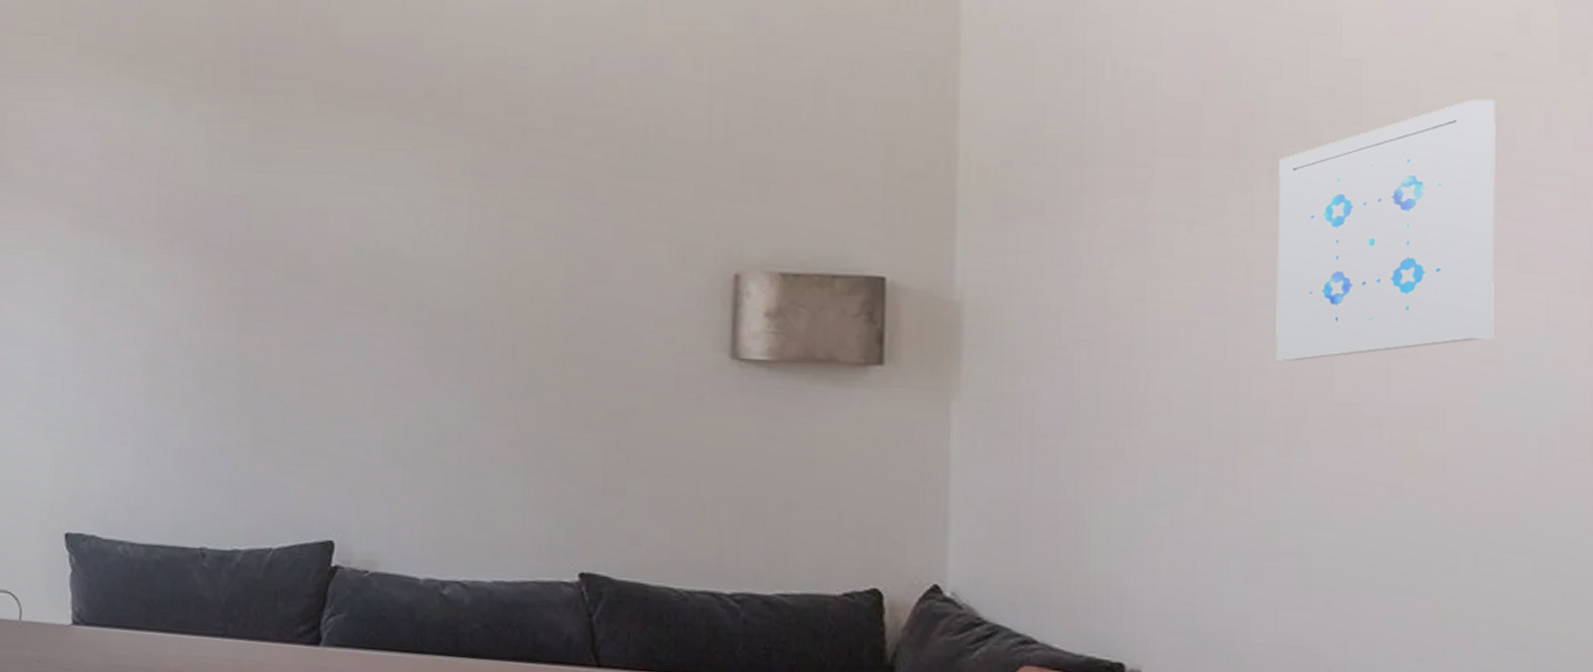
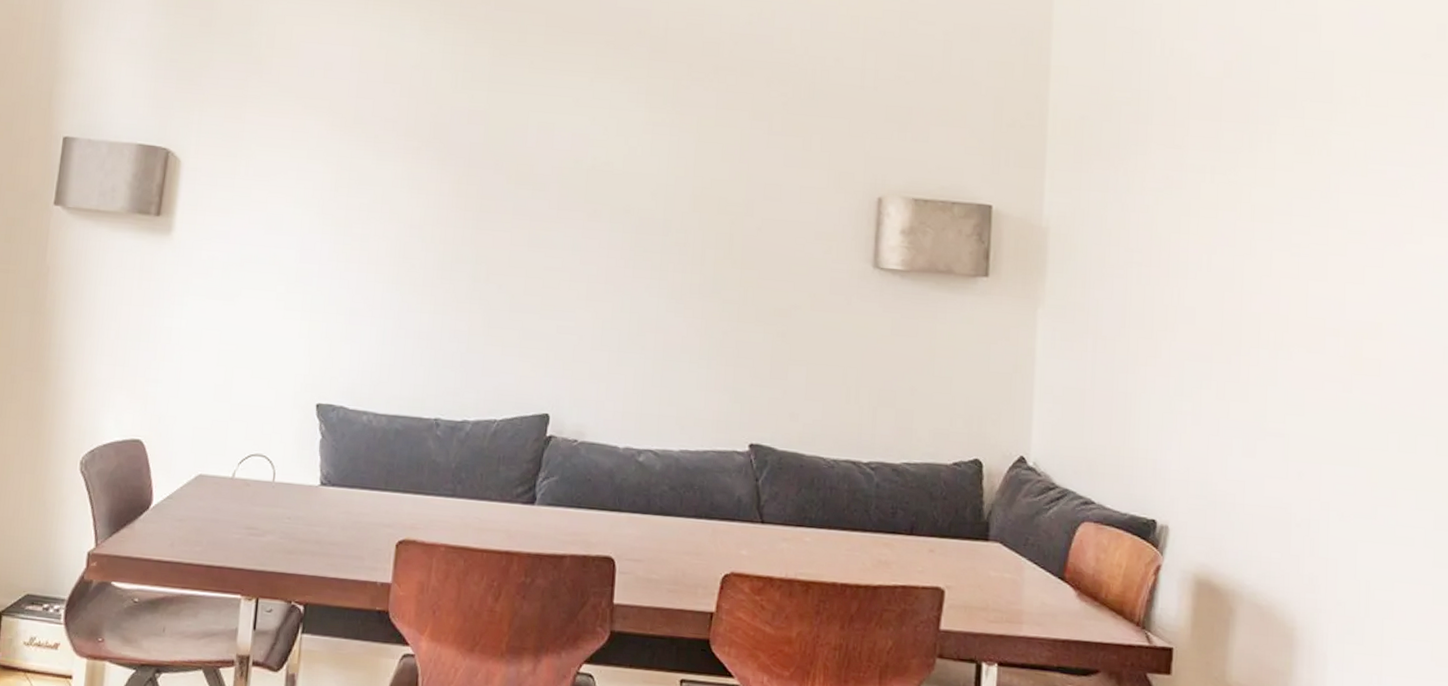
wall art: present [1276,99,1495,361] -> none [1269,87,1421,284]

